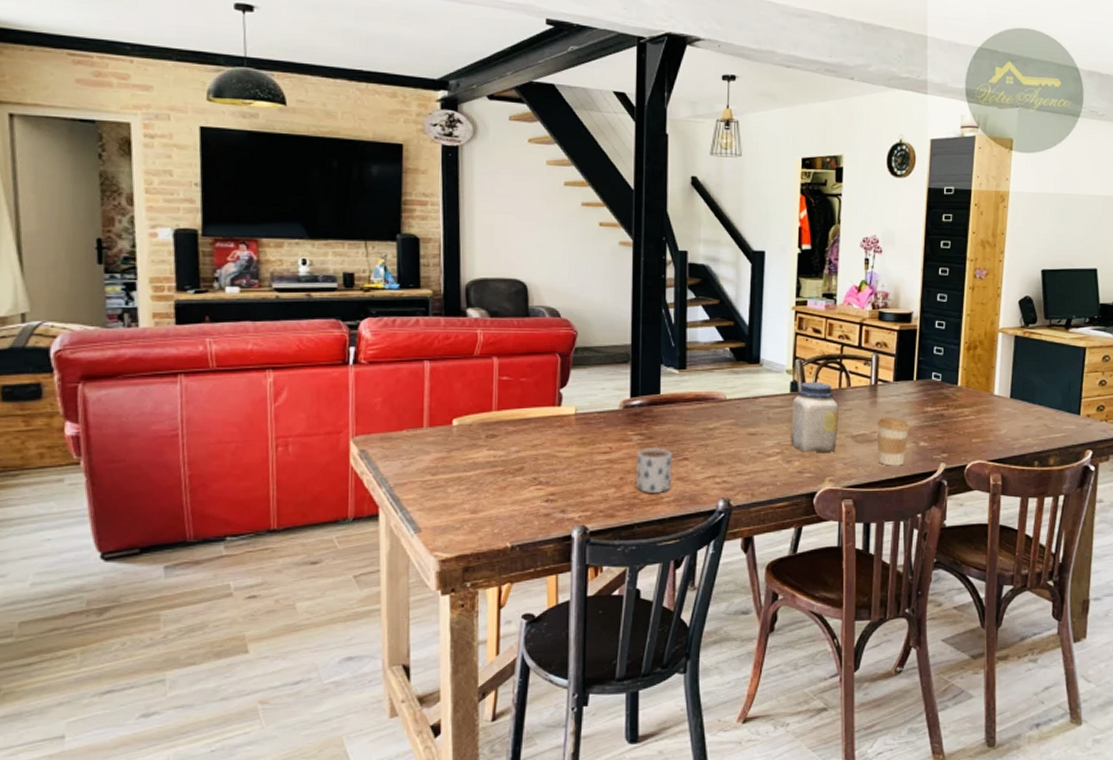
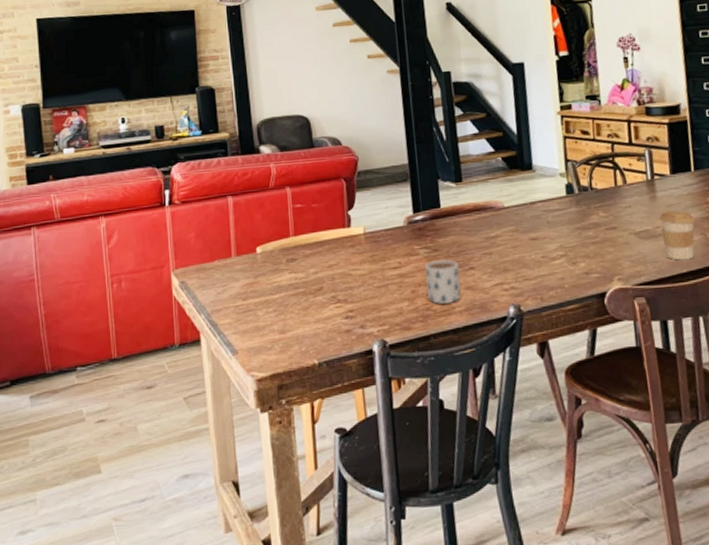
jar: present [790,381,839,452] -> none [570,181,620,253]

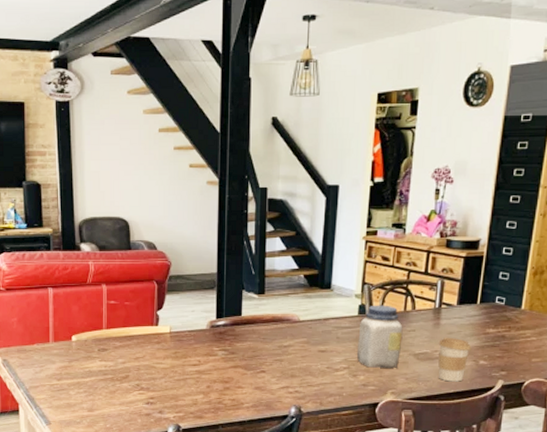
mug: present [425,259,462,304] -> none [220,361,253,399]
jar: none [570,181,620,253] -> present [356,305,403,368]

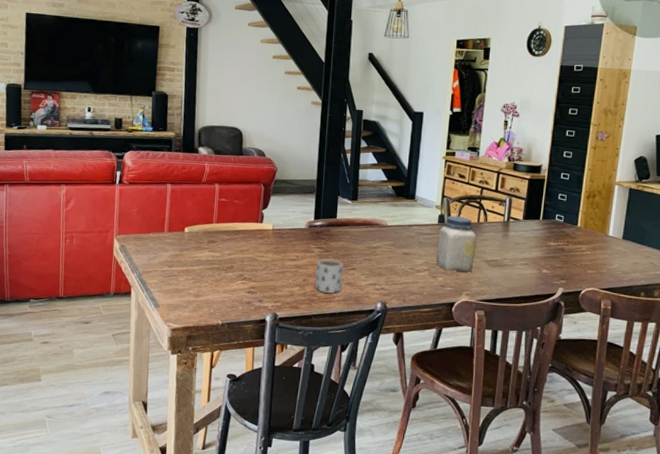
mug: none [220,361,253,399] -> present [315,258,344,293]
coffee cup: present [438,337,472,382] -> none [507,247,536,287]

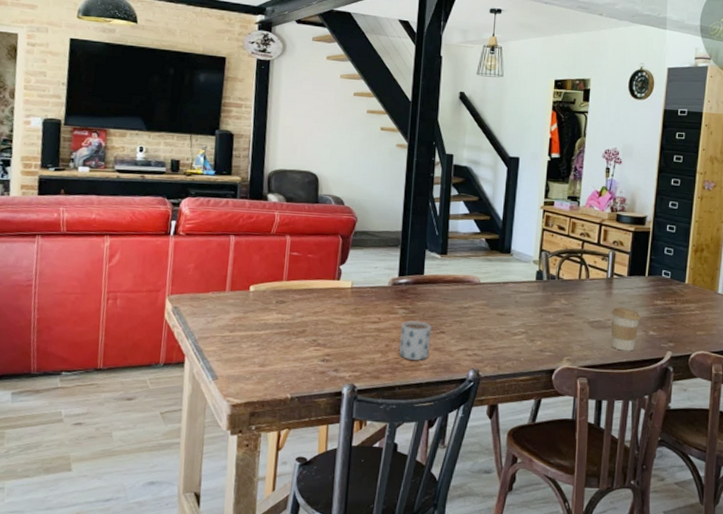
jar: present [436,215,477,272] -> none [534,271,578,335]
coffee cup: none [507,247,536,287] -> present [611,306,642,351]

